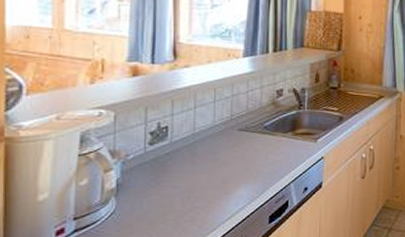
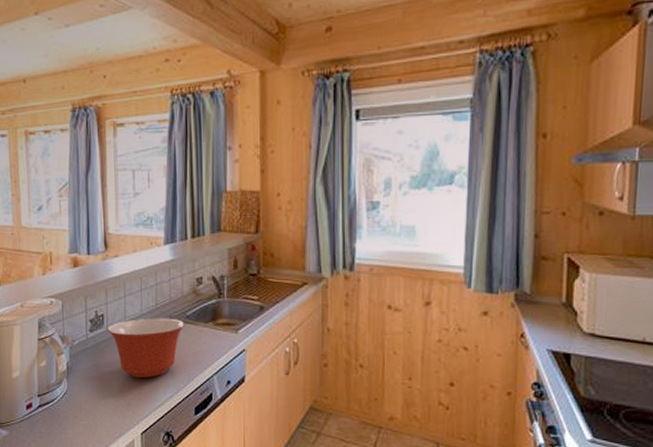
mixing bowl: none [172,129,263,191] -> present [107,318,185,378]

